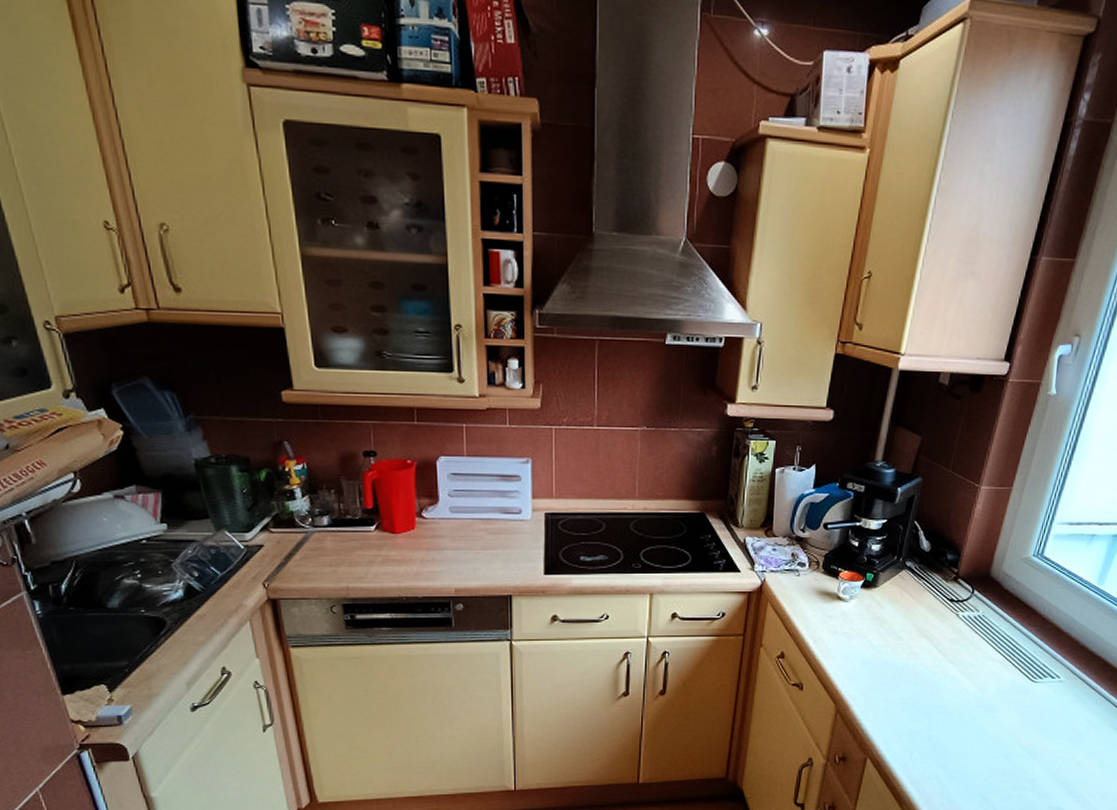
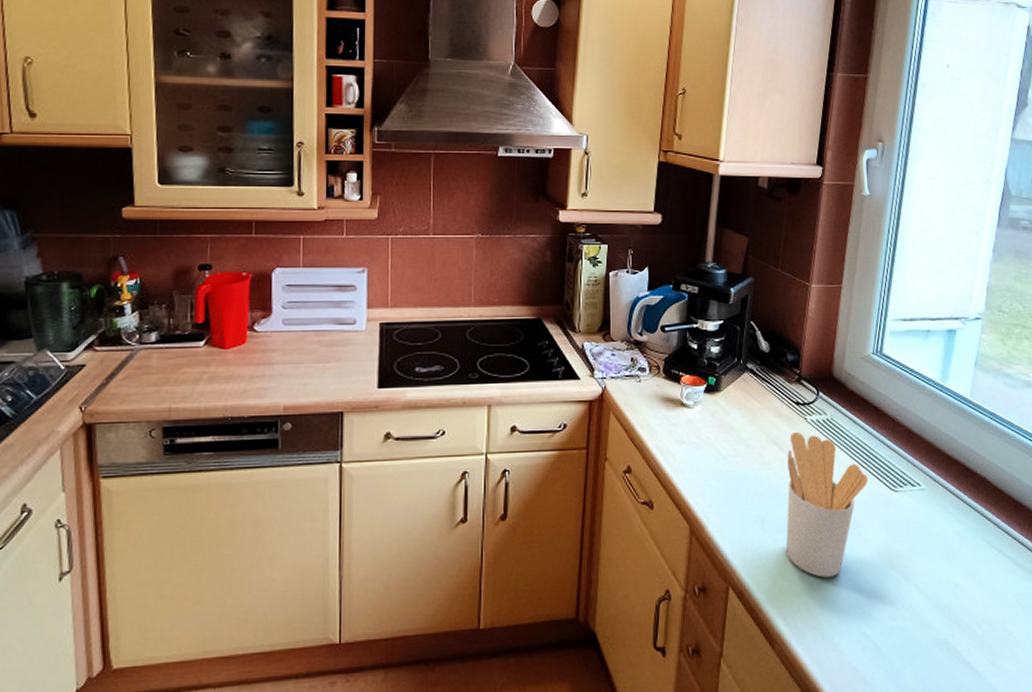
utensil holder: none [923,626,1011,753] -> present [785,431,868,578]

